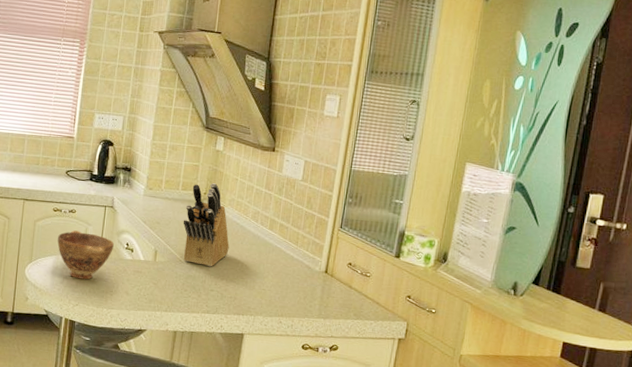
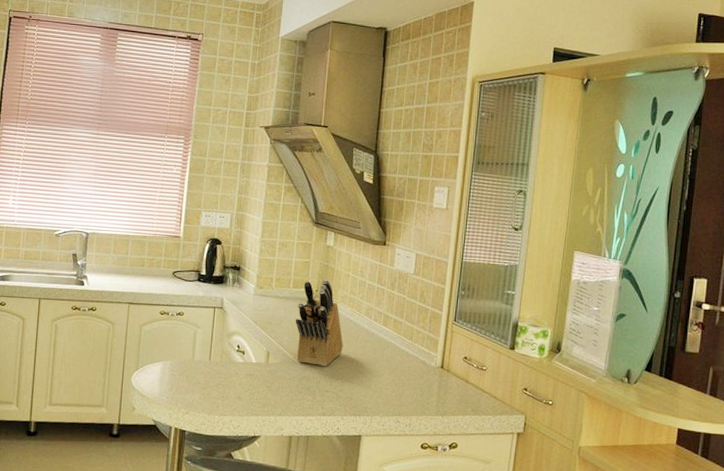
bowl: present [57,230,114,280] -> none [165,334,224,386]

